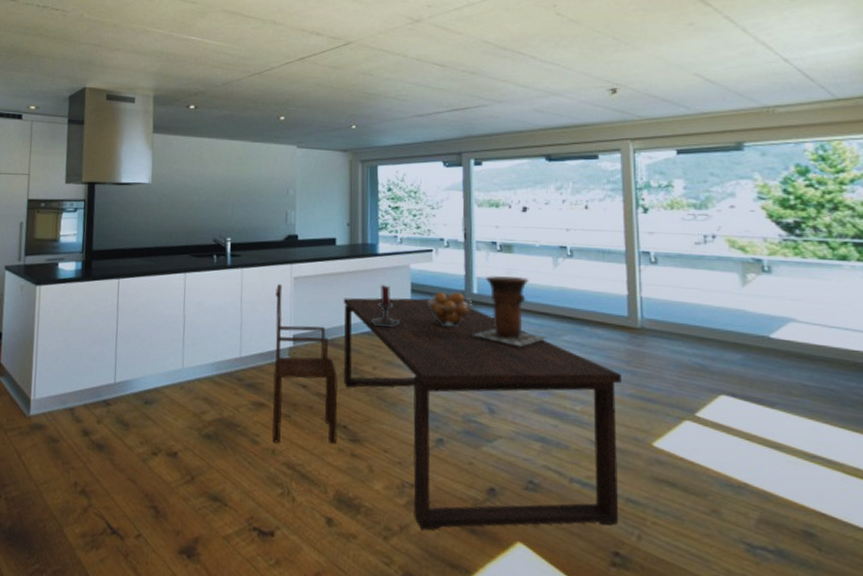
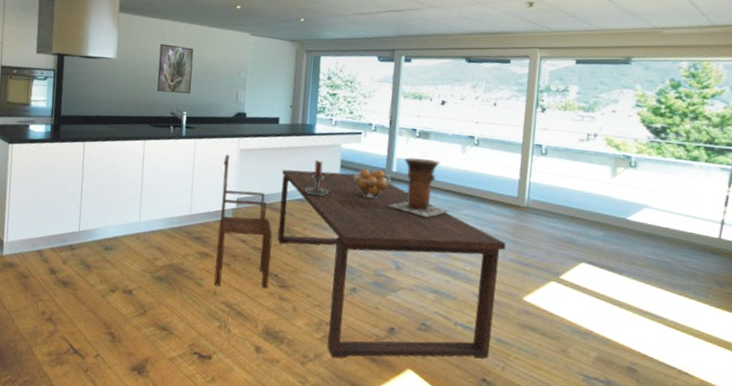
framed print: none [197,163,236,218] -> present [157,43,194,94]

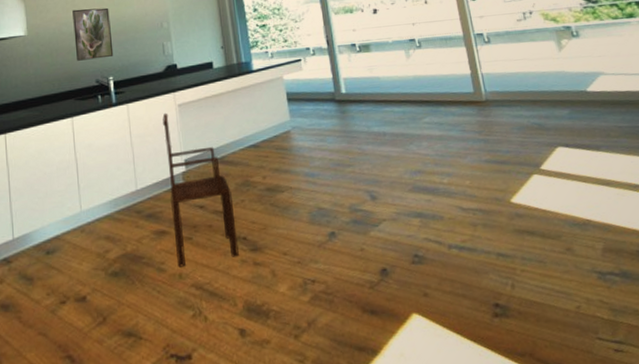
dining table: present [277,169,506,359] -> none [226,104,495,322]
candle holder: present [304,160,329,197] -> none [254,98,282,138]
fruit basket: present [353,169,392,199] -> none [303,94,344,128]
vase: present [387,157,450,217] -> none [346,71,411,135]

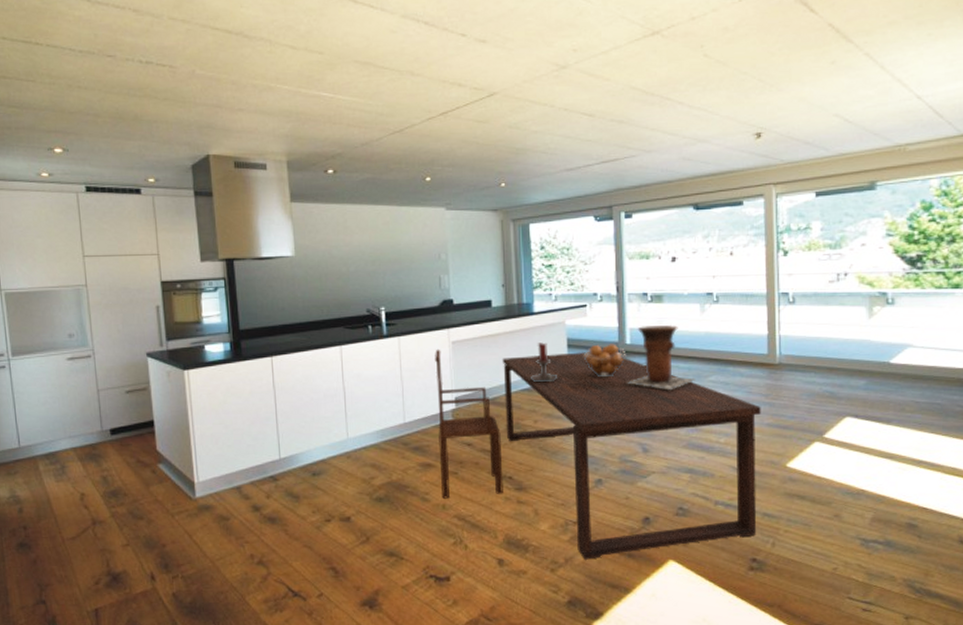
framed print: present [72,7,114,61] -> none [344,232,387,288]
dining table: none [226,104,495,322] -> present [502,352,761,560]
candle holder: none [254,98,282,138] -> present [529,342,558,383]
fruit basket: none [303,94,344,128] -> present [583,344,627,378]
vase: none [346,71,411,135] -> present [625,324,695,389]

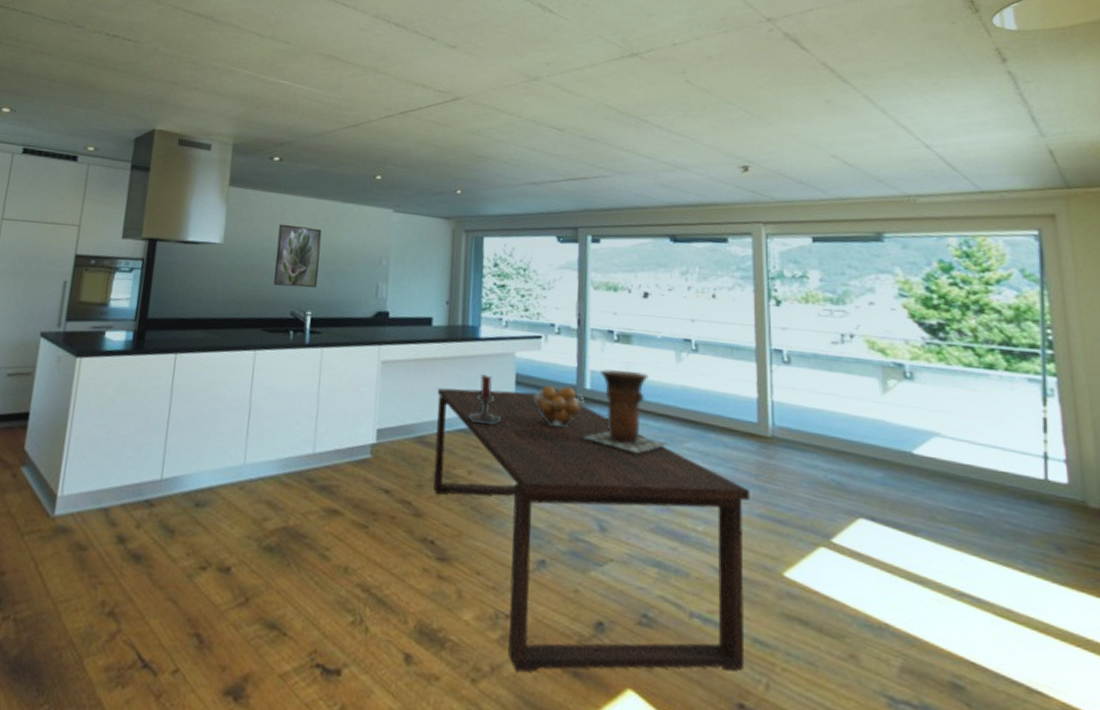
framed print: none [344,232,387,288] -> present [274,224,322,288]
chair: present [435,349,503,499] -> none [345,367,426,563]

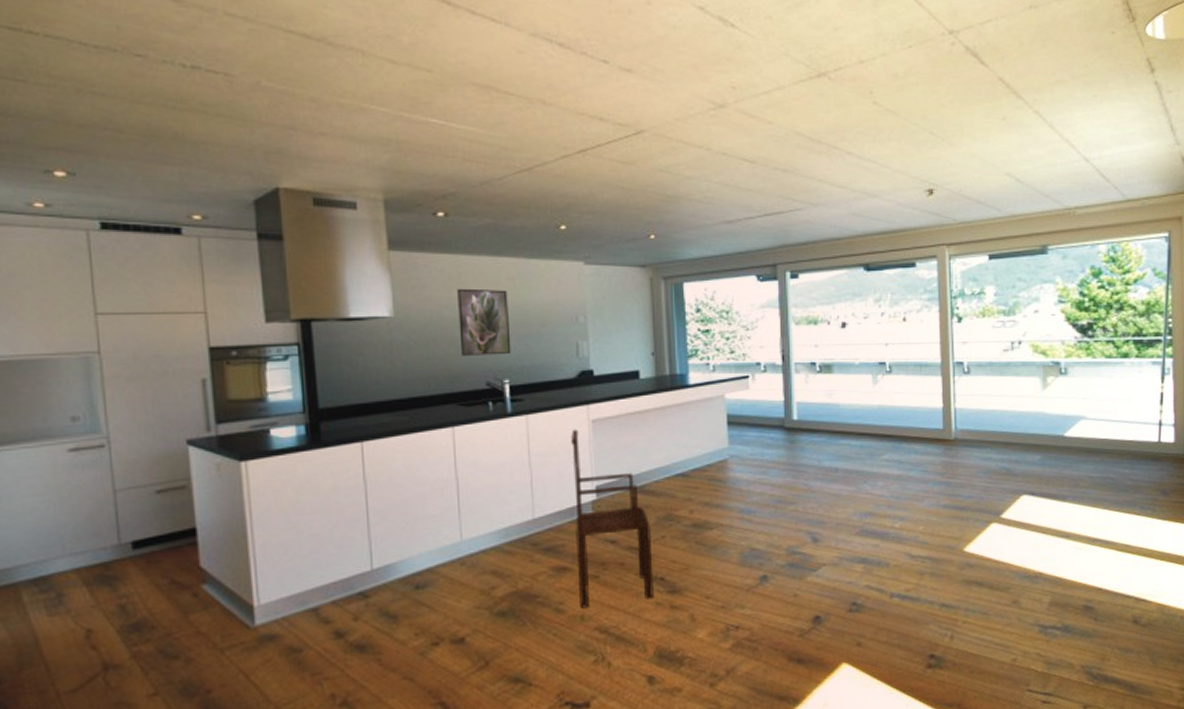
chair: none [345,367,426,563] -> present [571,429,654,608]
dining table: present [433,388,750,673] -> none [651,430,937,670]
candle holder: present [467,374,502,426] -> none [684,419,717,467]
fruit basket: present [533,386,585,428] -> none [745,420,794,459]
vase: present [582,369,668,453] -> none [792,397,868,470]

